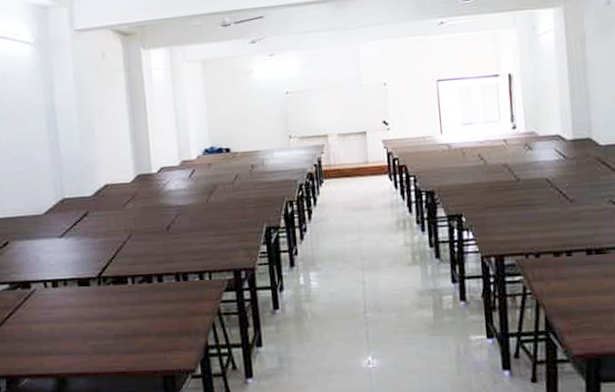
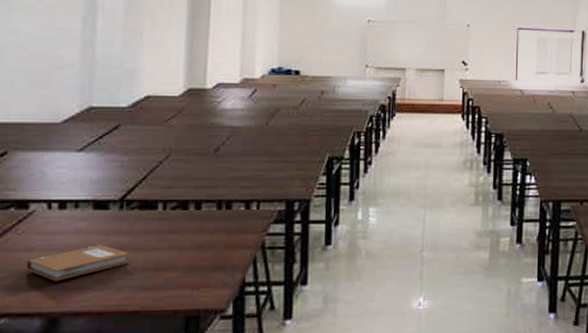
notebook: none [35,316,113,348] -> present [26,245,130,281]

